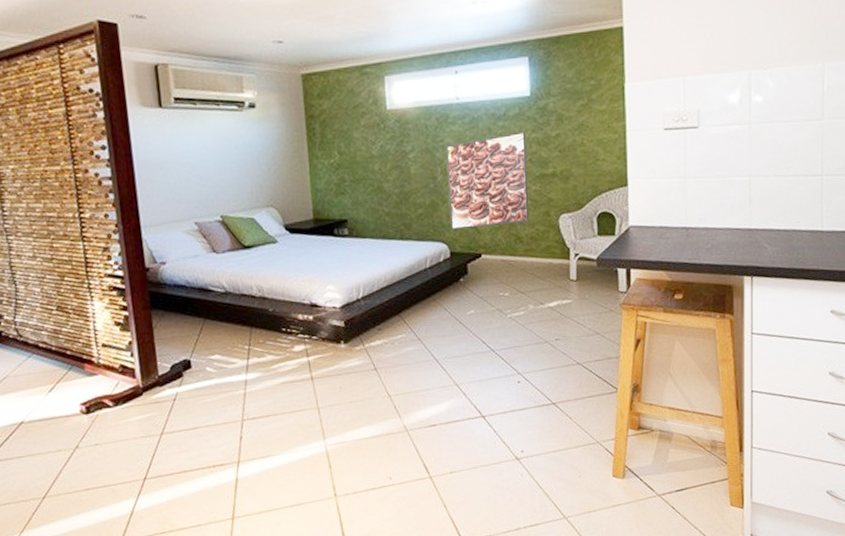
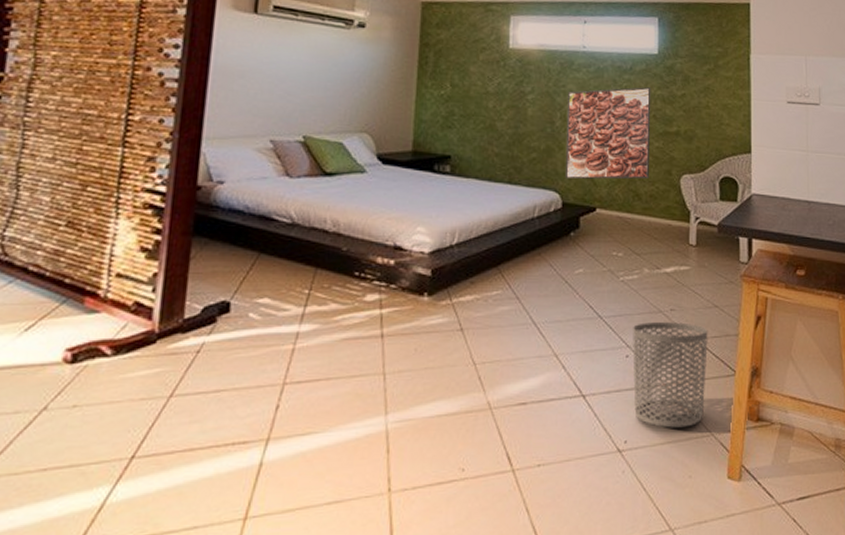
waste bin: none [522,350,591,439] -> present [633,322,708,428]

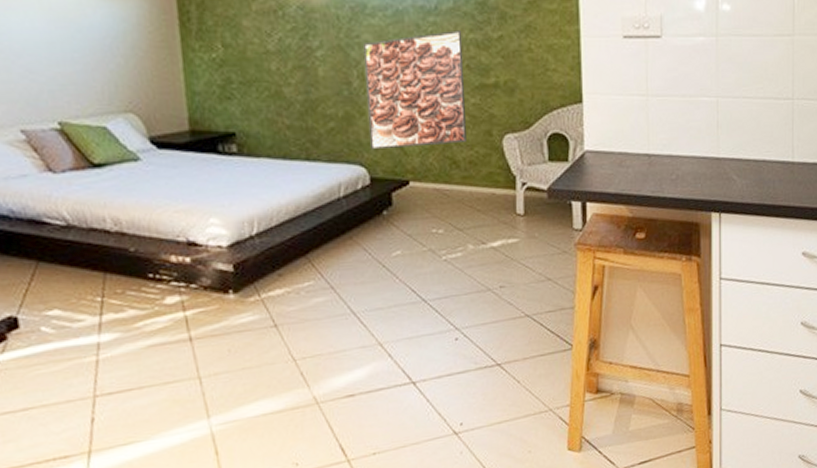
waste bin: present [633,322,708,428] -> none [460,299,542,407]

